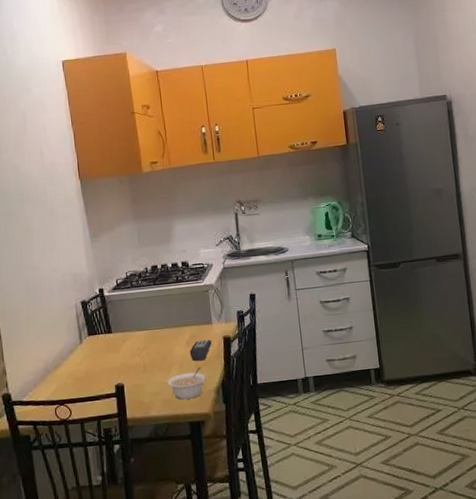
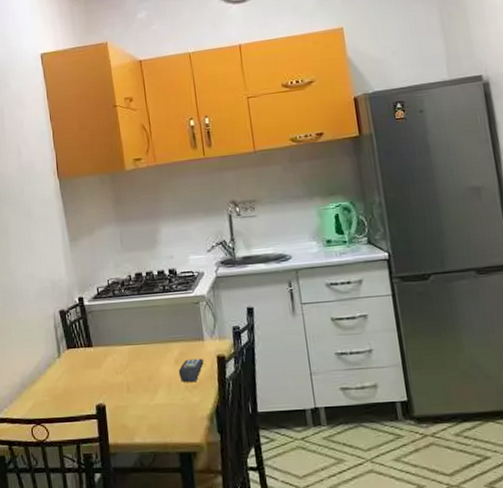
legume: present [167,367,206,400] -> none [153,390,198,426]

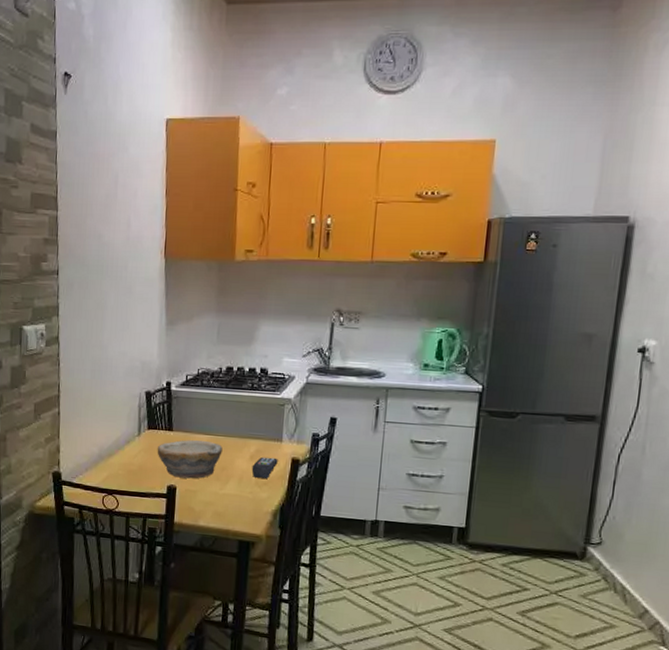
bowl: none [79,351,146,395] -> present [157,439,223,479]

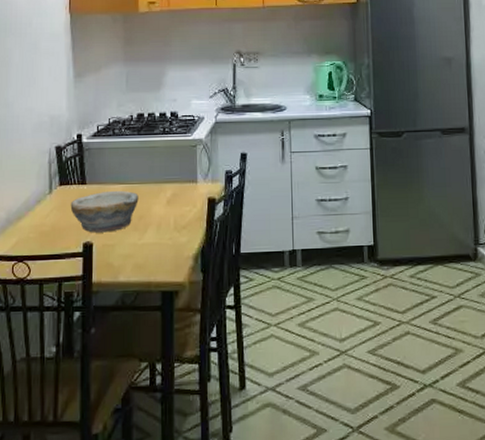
remote control: present [251,456,278,479] -> none [169,199,195,222]

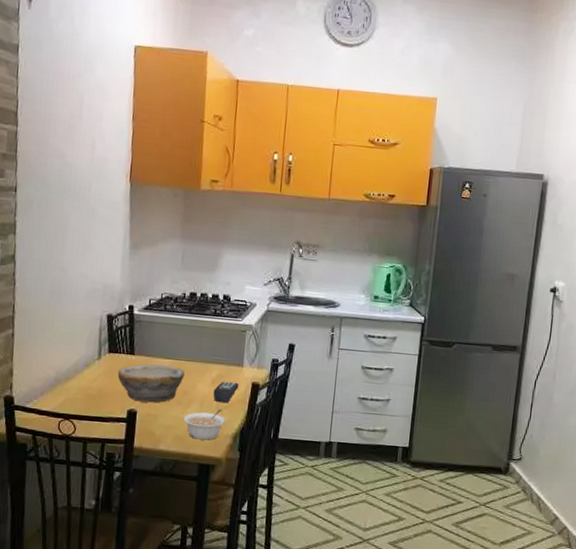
legume: none [141,230,185,265] -> present [183,409,226,440]
remote control: none [169,199,195,222] -> present [213,381,239,403]

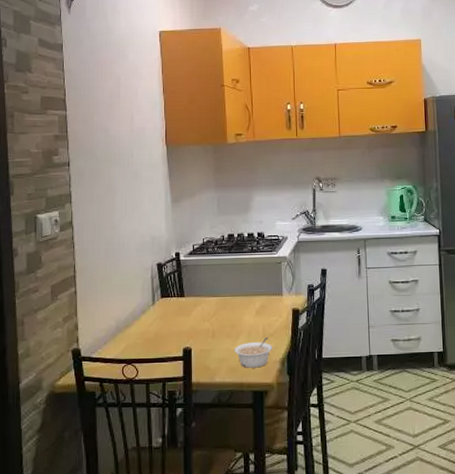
bowl: present [117,364,185,403] -> none [171,302,231,340]
remote control: present [213,381,239,403] -> none [258,310,281,330]

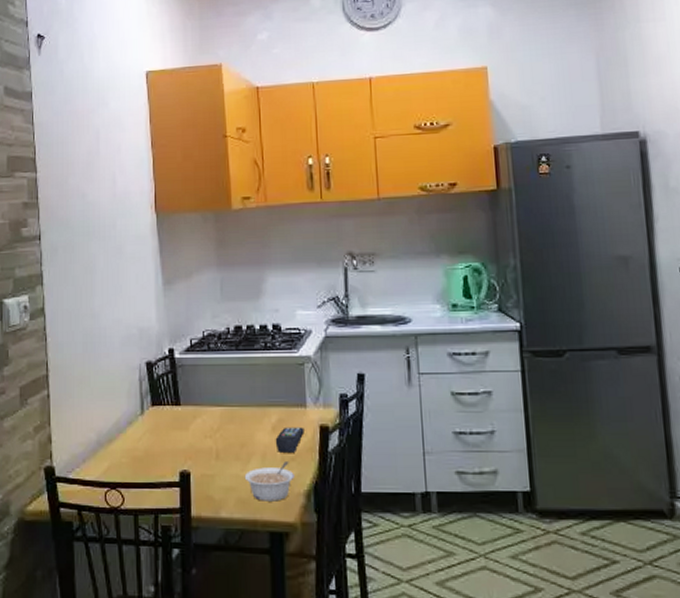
remote control: none [258,310,281,330] -> present [275,427,304,452]

